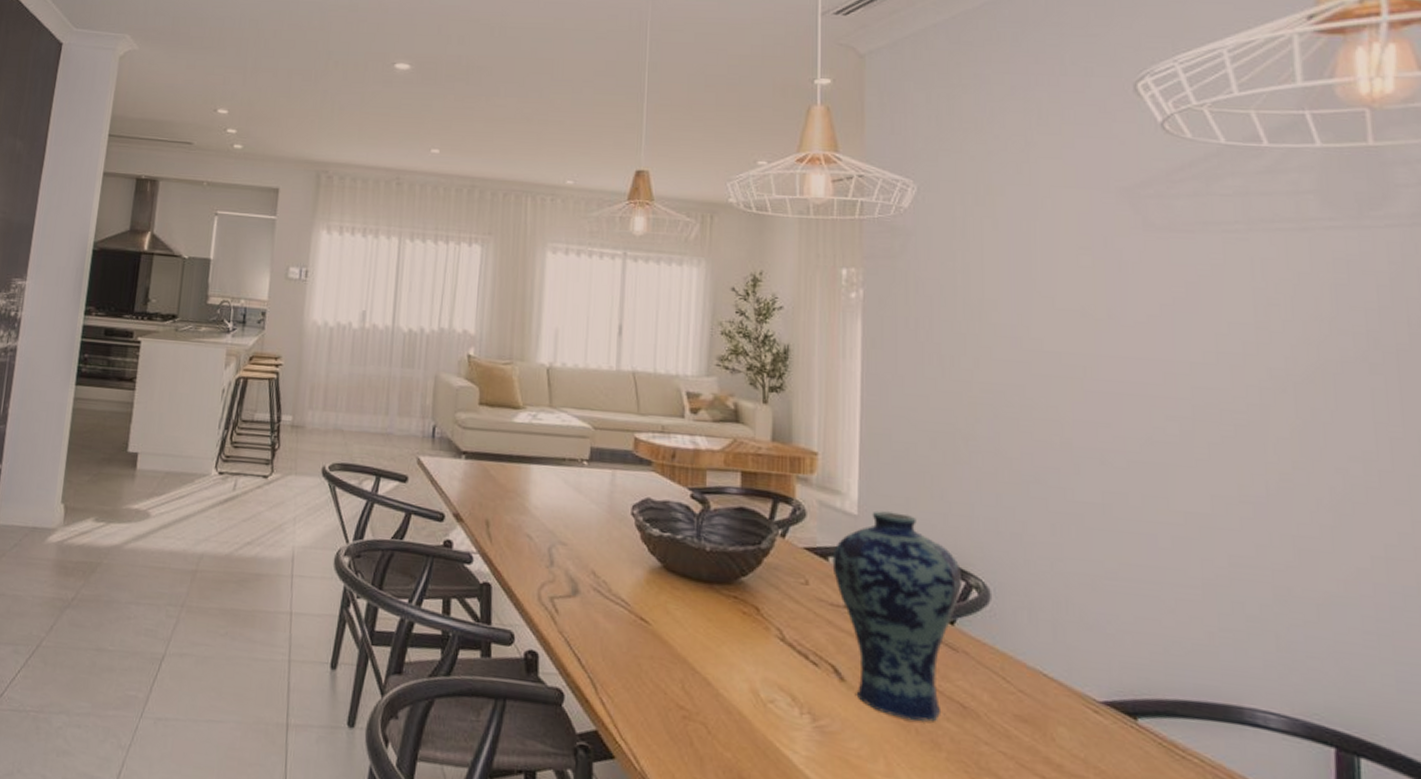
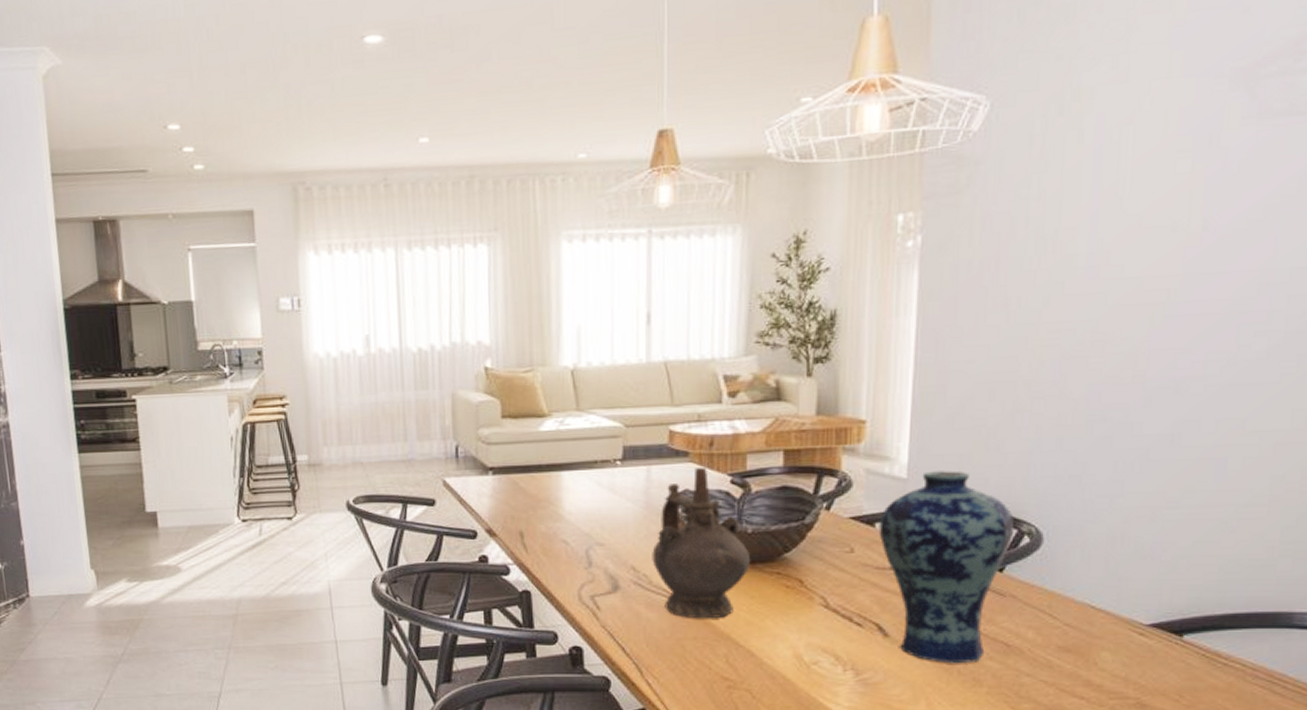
ceremonial vessel: none [612,477,709,639] -> present [652,467,751,619]

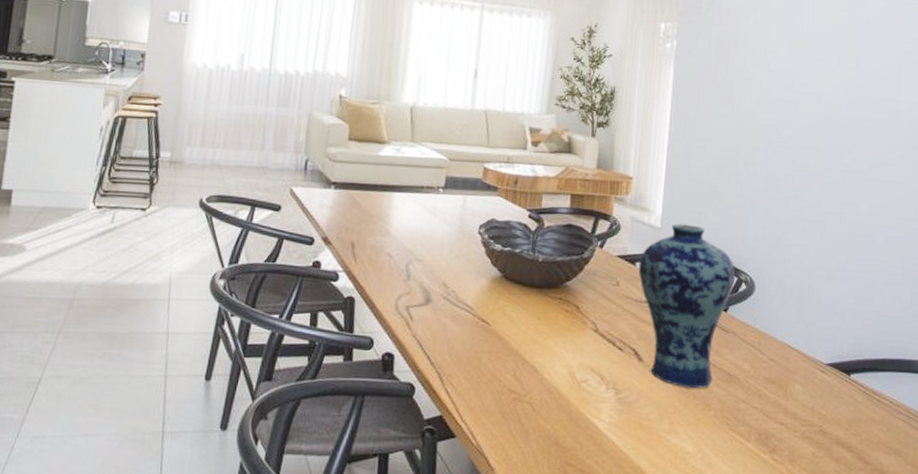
ceremonial vessel: present [652,467,751,619] -> none [460,200,540,336]

